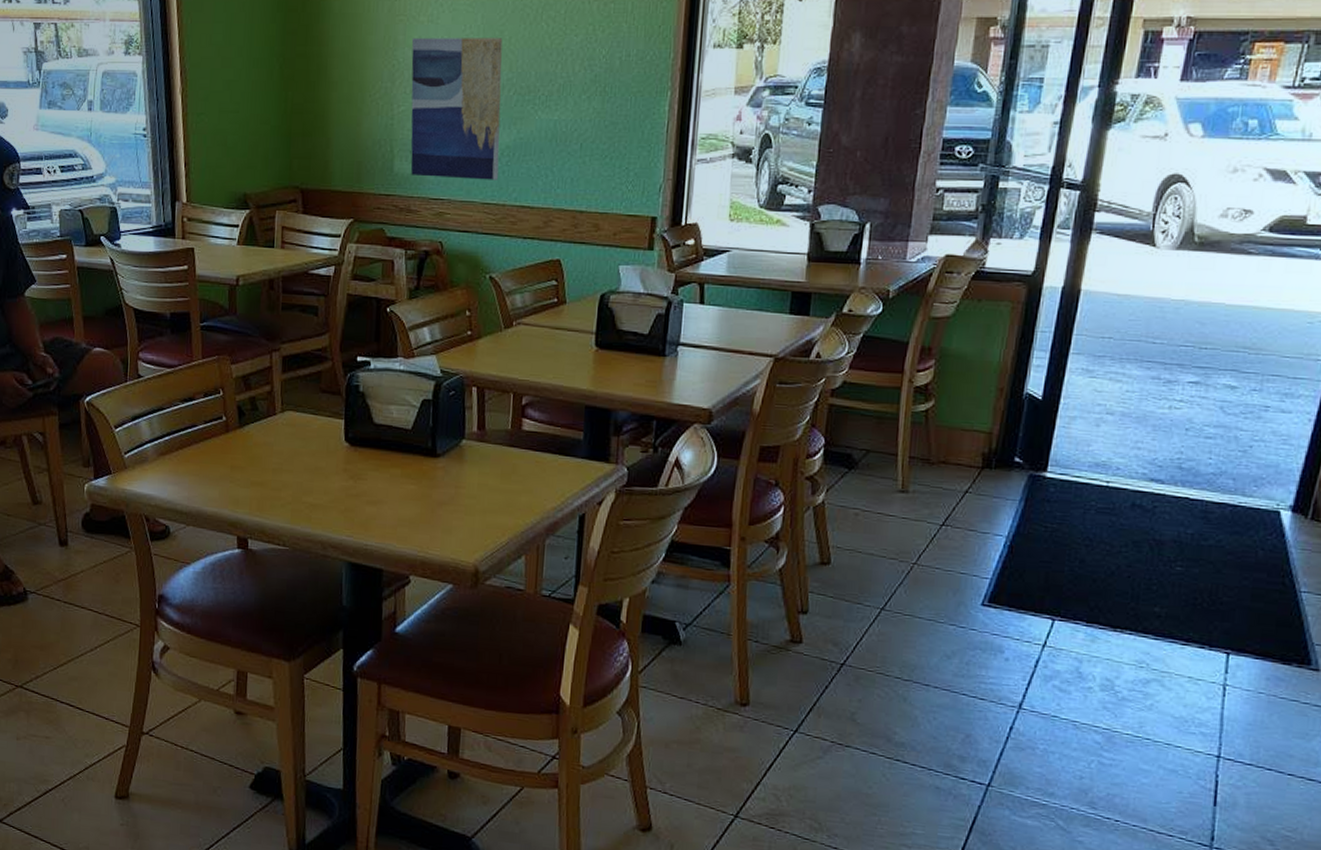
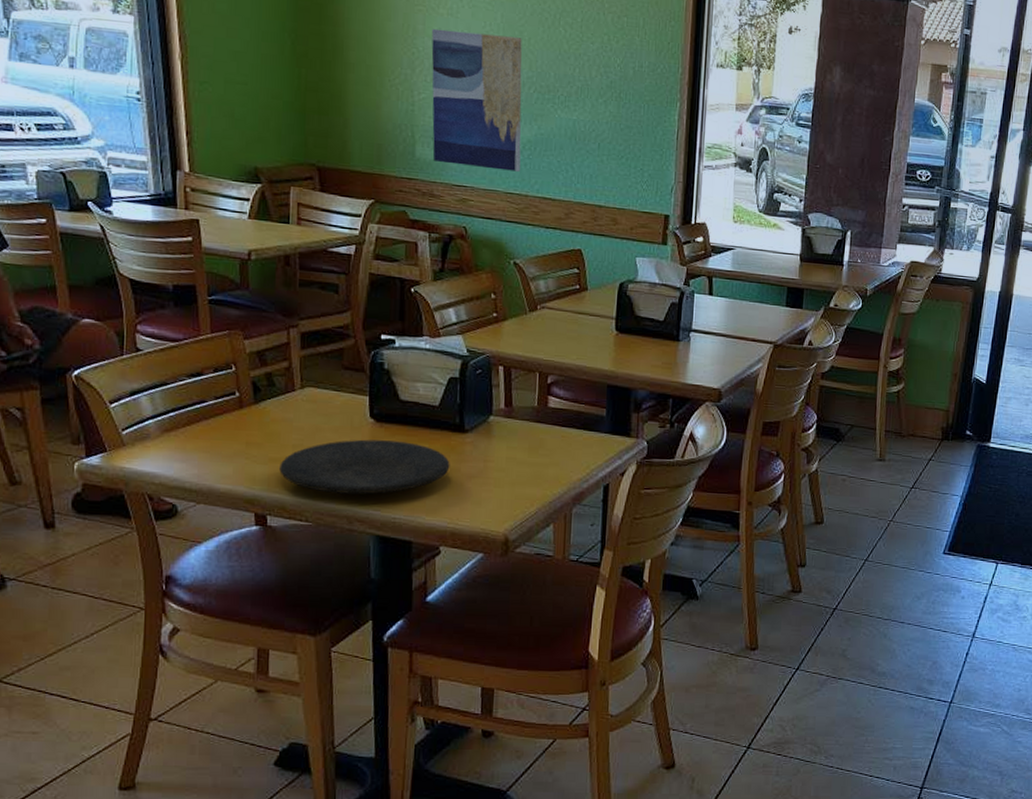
plate: none [260,463,422,520] -> present [279,439,450,495]

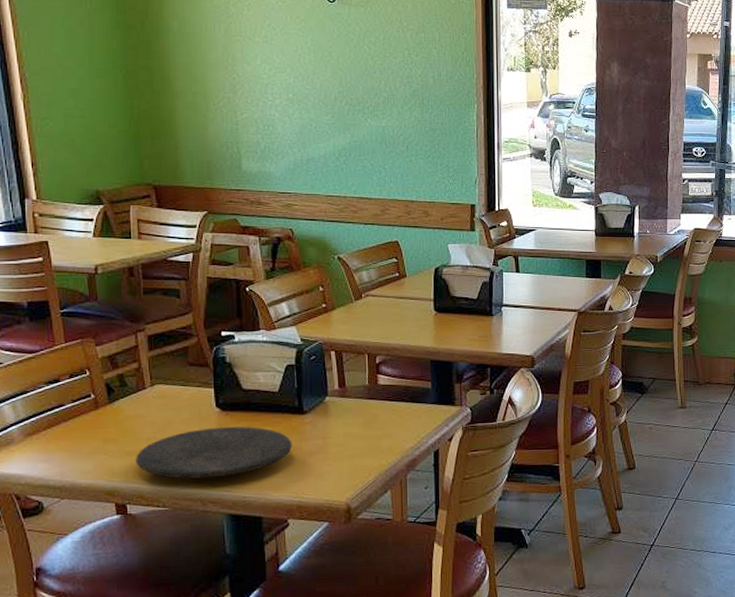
wall art: present [431,28,522,172] -> none [250,55,338,176]

